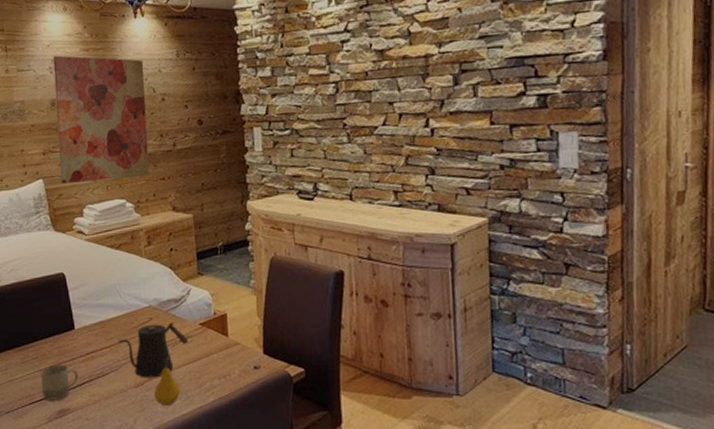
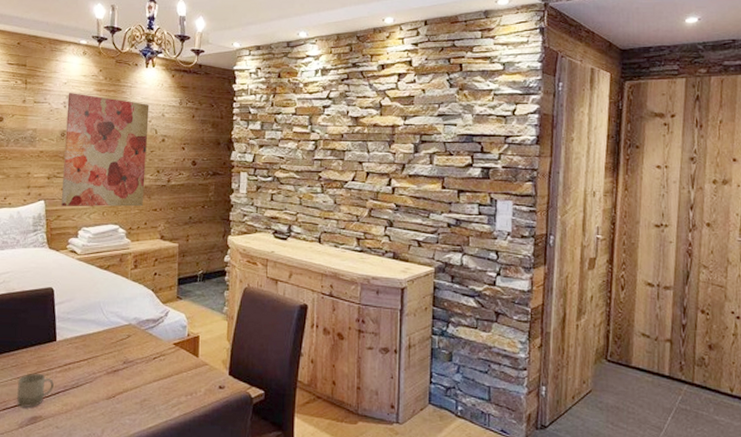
kettle: present [117,322,189,378] -> none [95,340,162,392]
fruit: present [154,357,181,405] -> none [124,372,149,418]

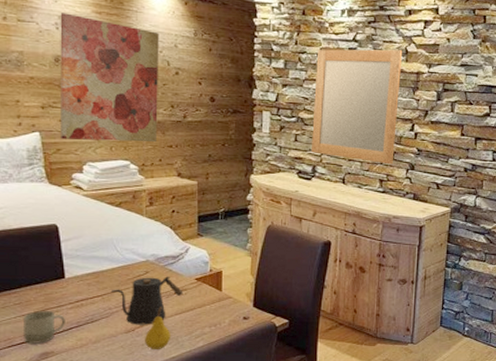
kettle: none [95,340,162,392] -> present [110,276,184,325]
fruit: none [124,372,149,418] -> present [145,307,171,349]
home mirror: none [287,103,377,222] -> present [312,49,403,165]

